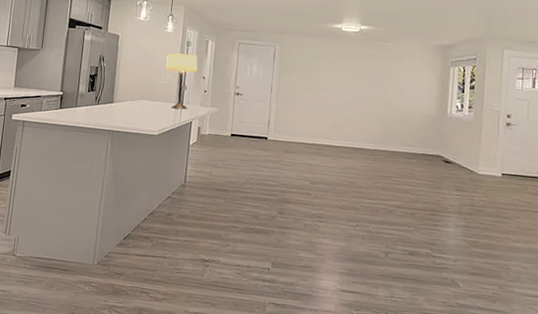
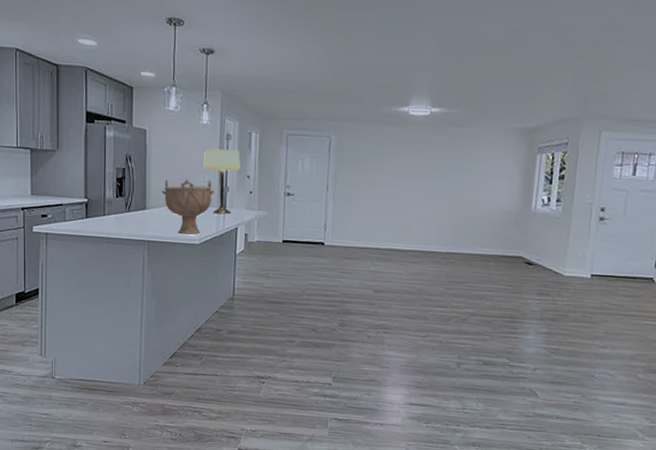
decorative bowl: none [128,77,174,127] -> present [162,179,214,236]

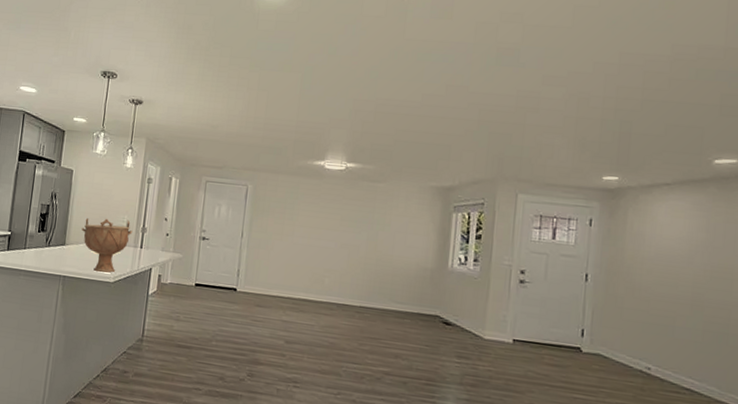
table lamp: present [203,148,240,215] -> none [123,190,160,255]

